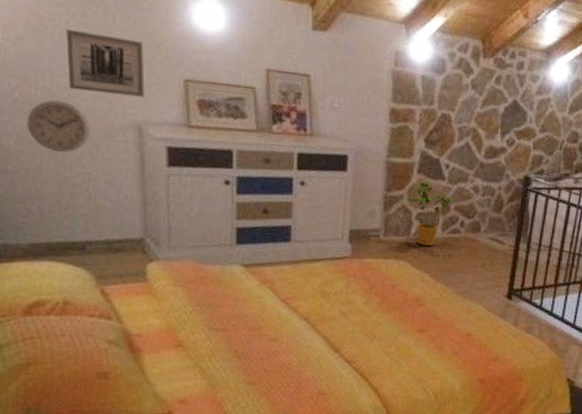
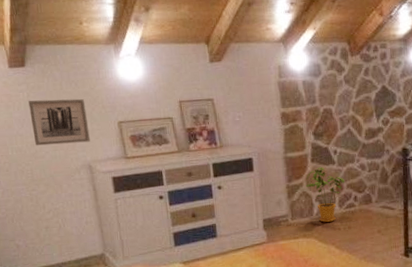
wall clock: present [27,100,91,153] -> none [8,156,55,197]

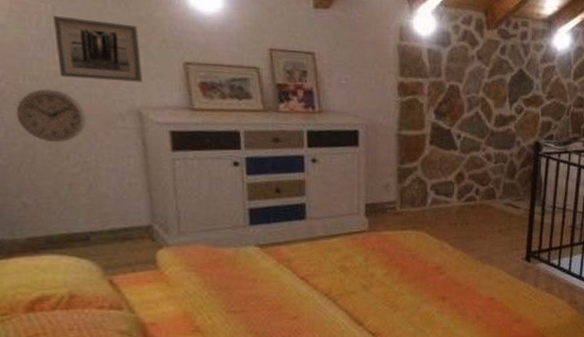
wall clock: none [8,156,55,197] -> present [16,89,87,143]
house plant: present [306,167,345,222] -> none [420,151,467,215]

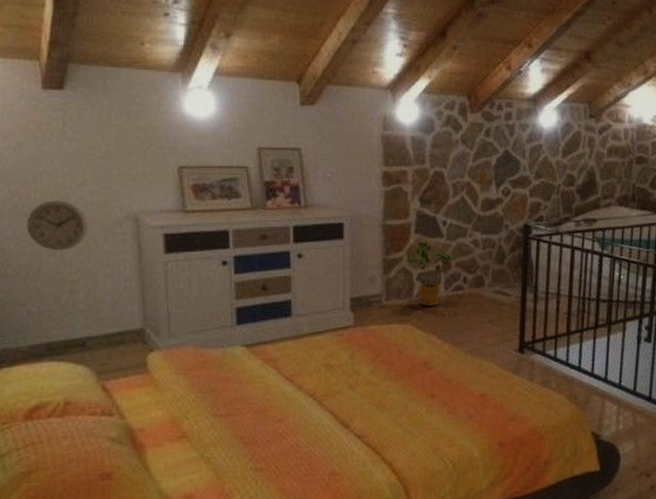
wall art: present [53,16,142,82] -> none [64,132,140,188]
house plant: none [420,151,467,215] -> present [406,240,454,306]

